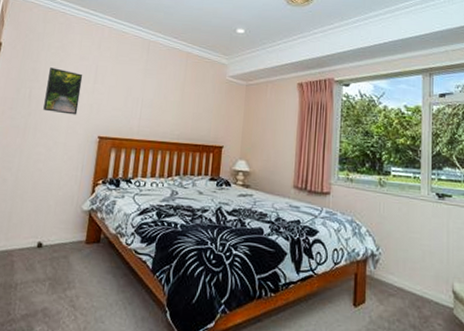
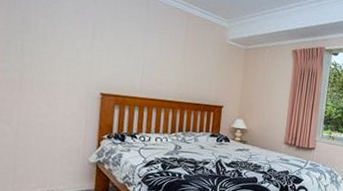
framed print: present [43,67,83,115] -> none [39,19,80,71]

